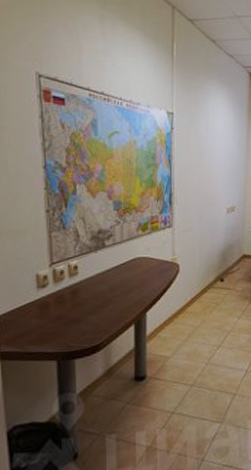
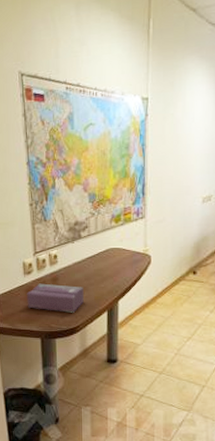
tissue box: none [40,297,108,329] -> present [27,283,84,313]

